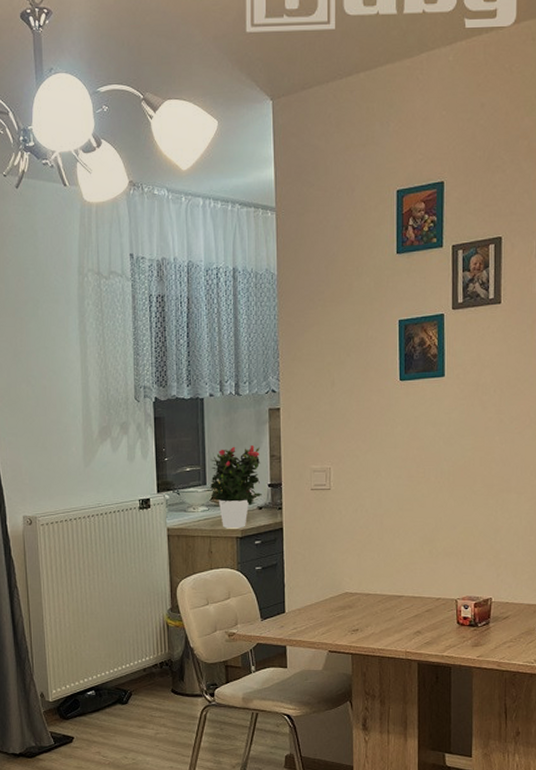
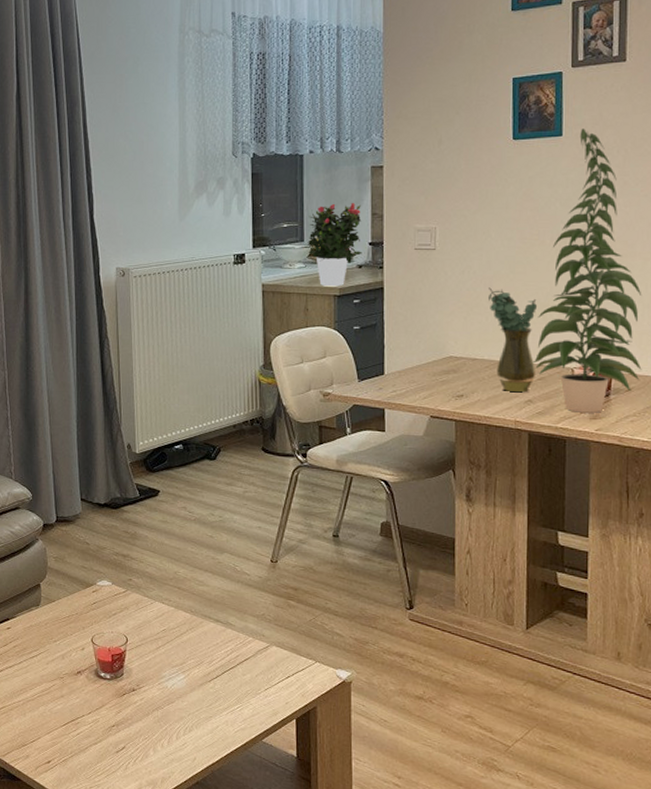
vase: none [380,525,425,625] -> present [489,287,538,393]
plant: none [419,369,517,641] -> present [531,128,642,413]

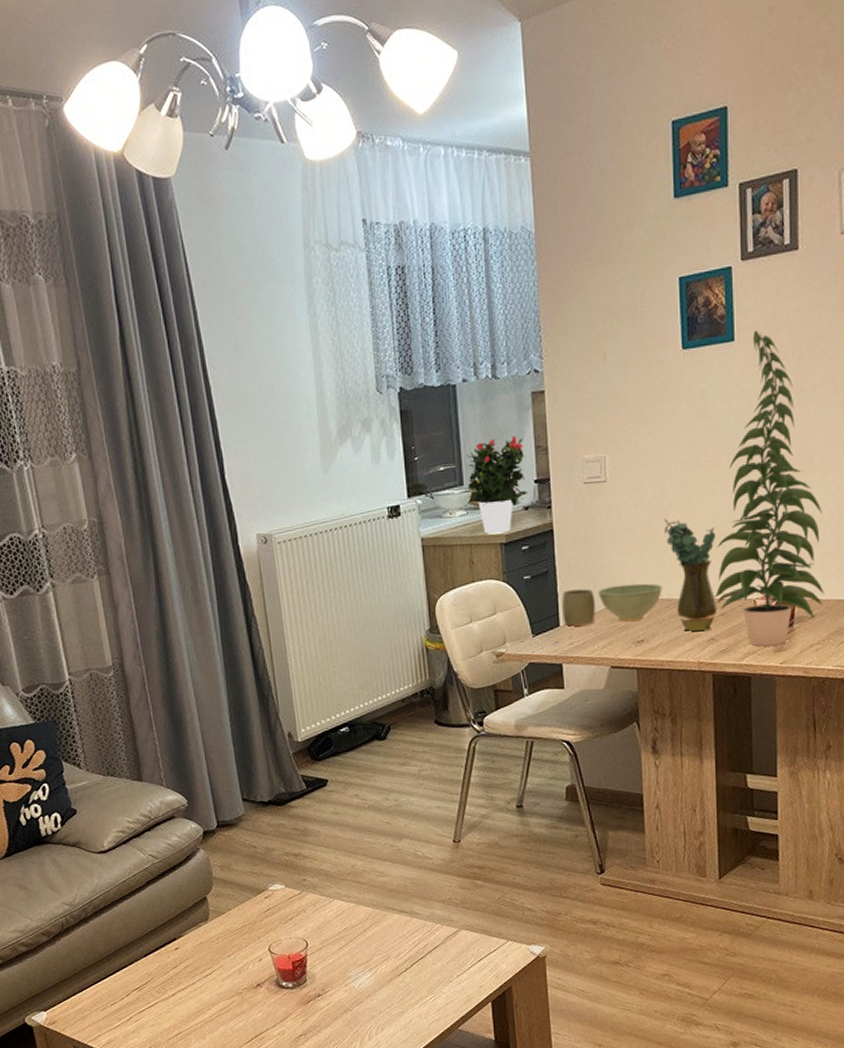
mug: none [387,343,420,376] -> present [561,589,596,627]
bowl: none [421,342,485,377] -> present [597,583,664,622]

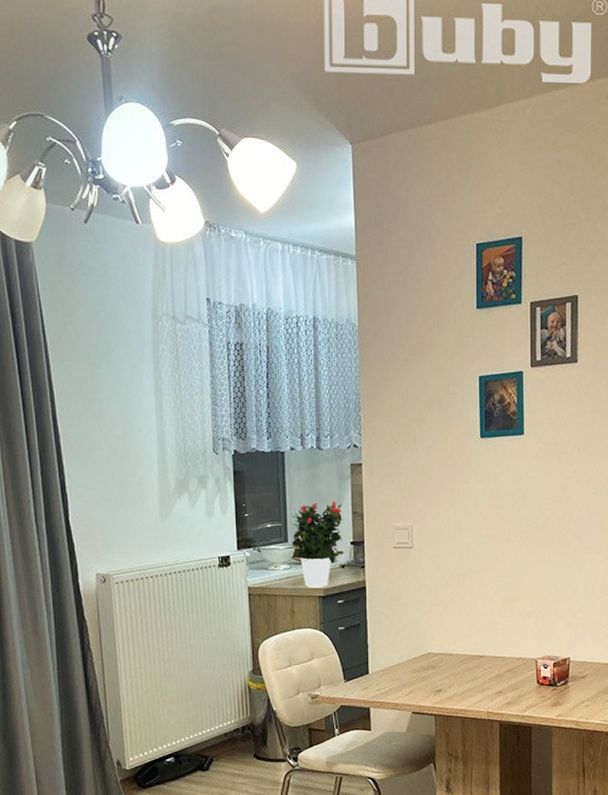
mug: present [561,589,596,627] -> none [370,641,401,674]
bowl: present [597,583,664,622] -> none [402,639,460,673]
vase: present [665,519,717,632] -> none [462,584,505,685]
plant: present [712,330,825,647] -> none [500,427,594,701]

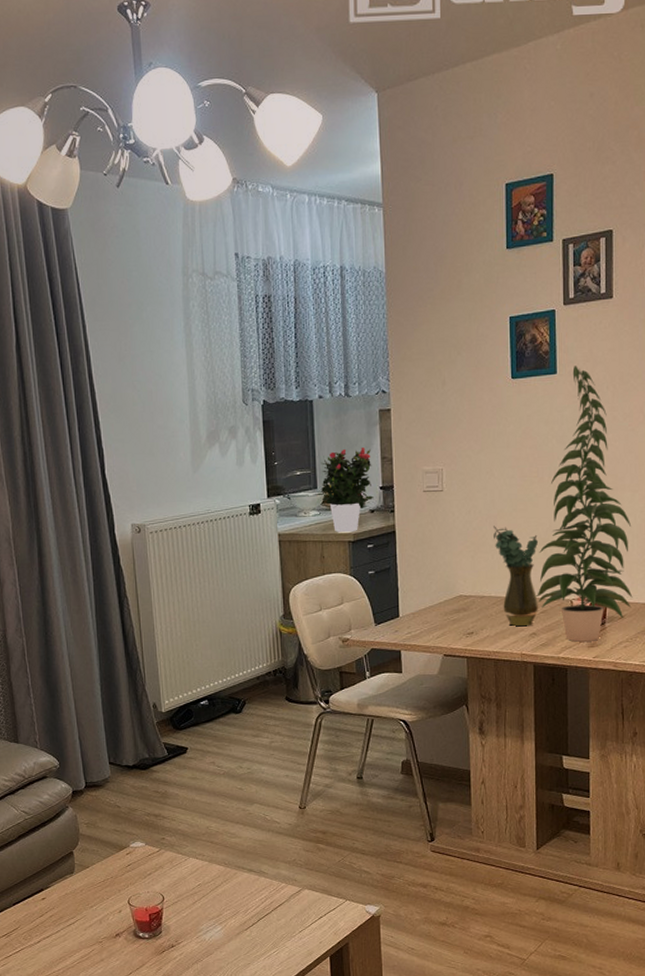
vase: none [462,584,505,685] -> present [494,526,539,627]
plant: none [500,427,594,701] -> present [534,366,633,642]

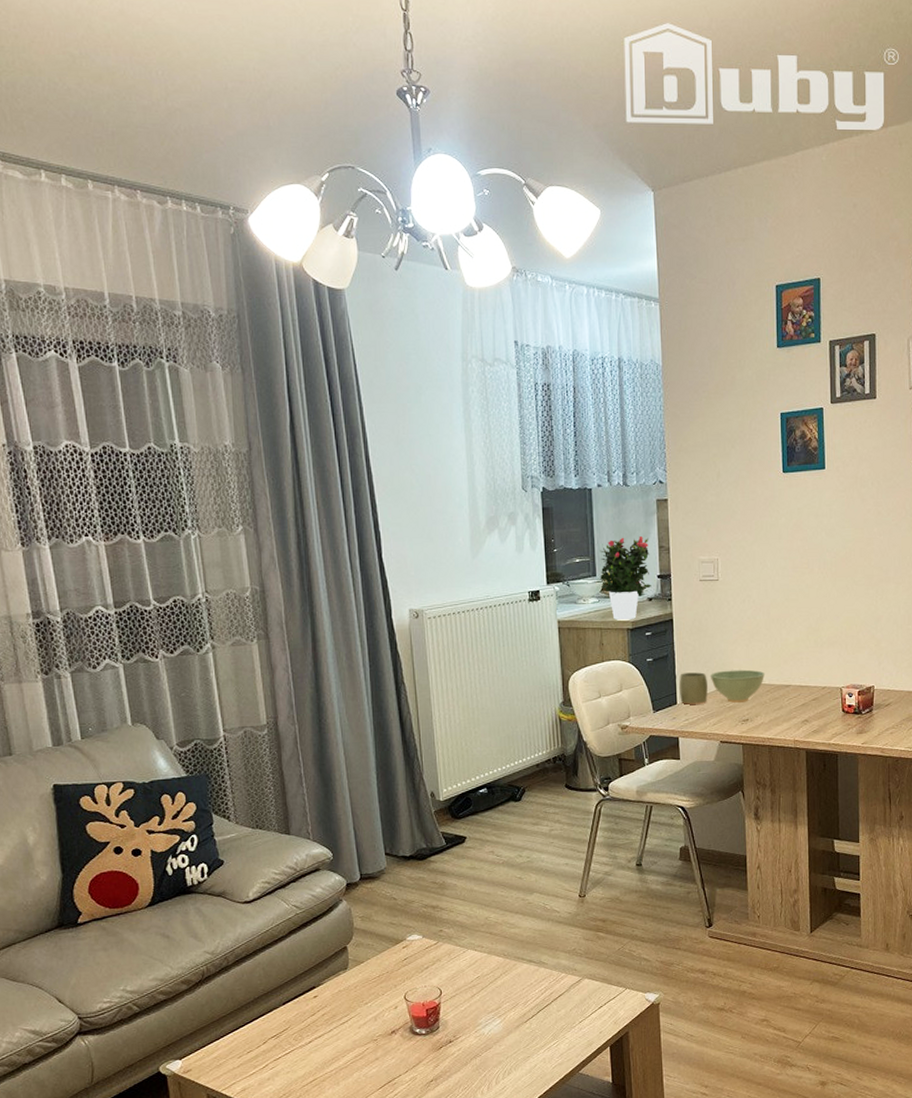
mug: none [401,585,432,617] -> present [678,672,709,705]
bowl: none [433,581,492,616] -> present [710,669,766,703]
vase: present [494,526,539,627] -> none [767,615,810,714]
plant: present [534,366,633,642] -> none [806,462,898,728]

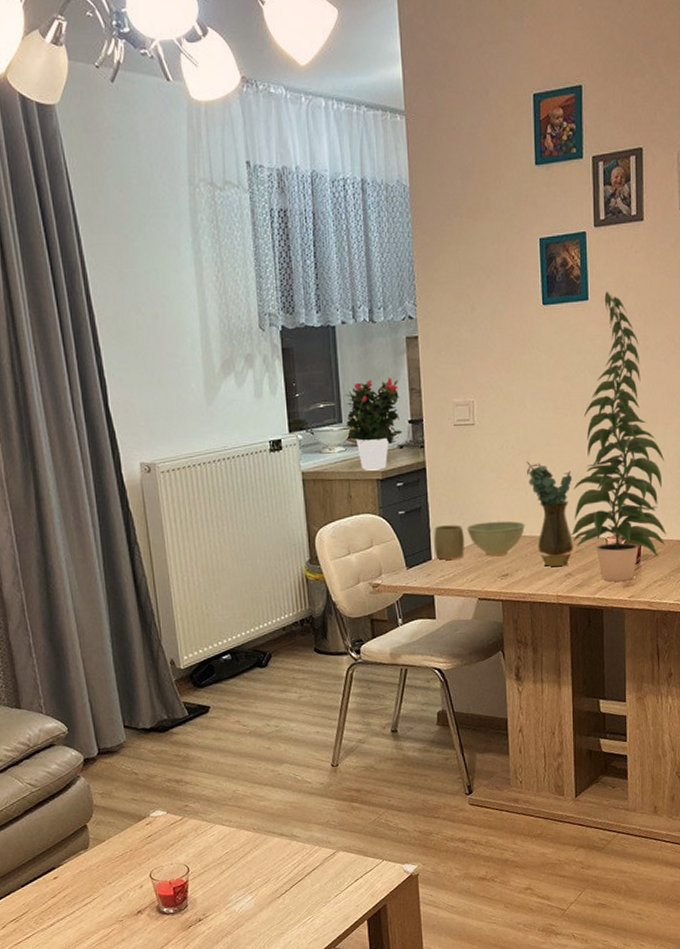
vase: none [767,615,810,714] -> present [527,461,573,567]
plant: none [806,462,898,728] -> present [569,292,667,582]

